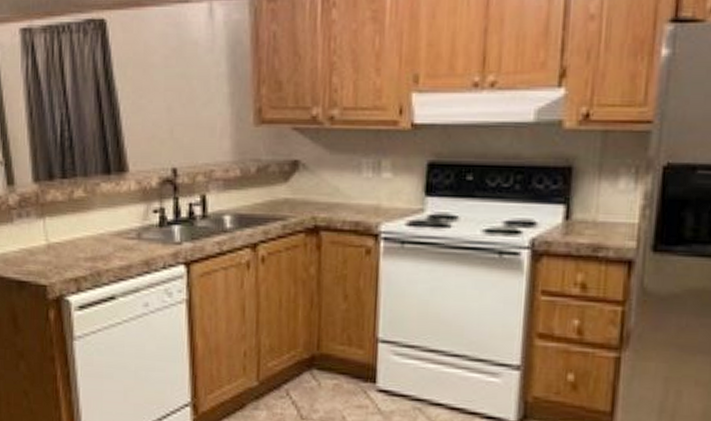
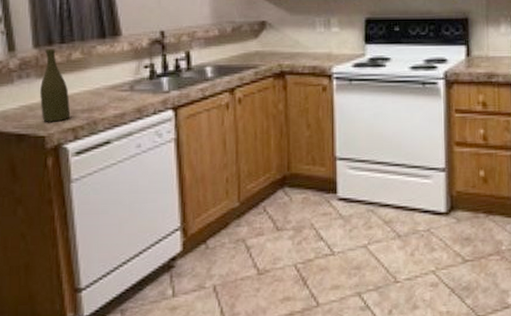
bottle: none [41,185,73,270] -> present [40,49,71,122]

